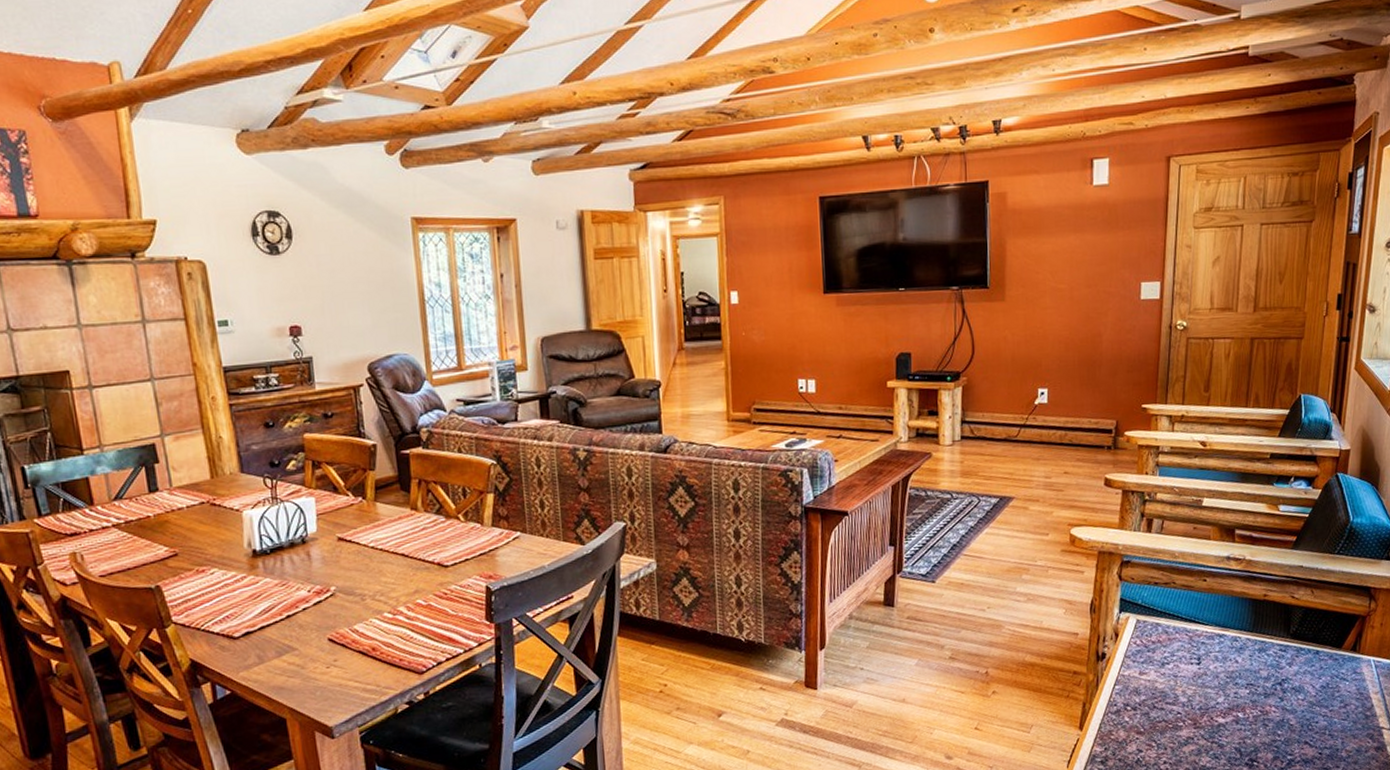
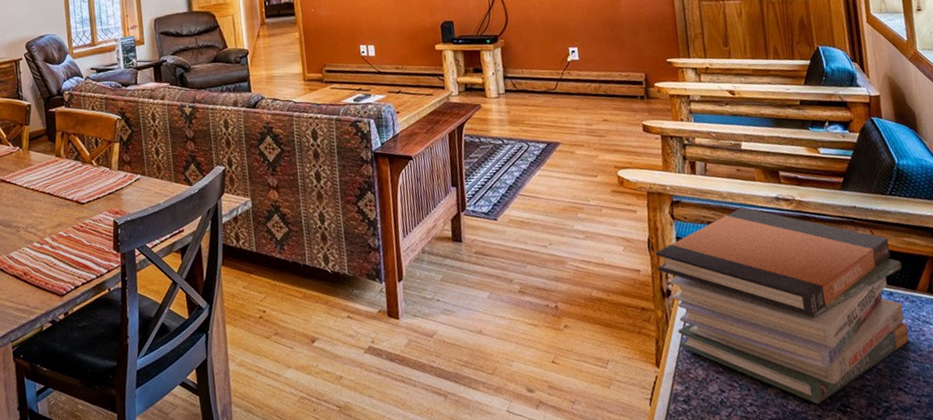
book stack: none [1096,567,1334,760] -> present [655,207,910,404]

